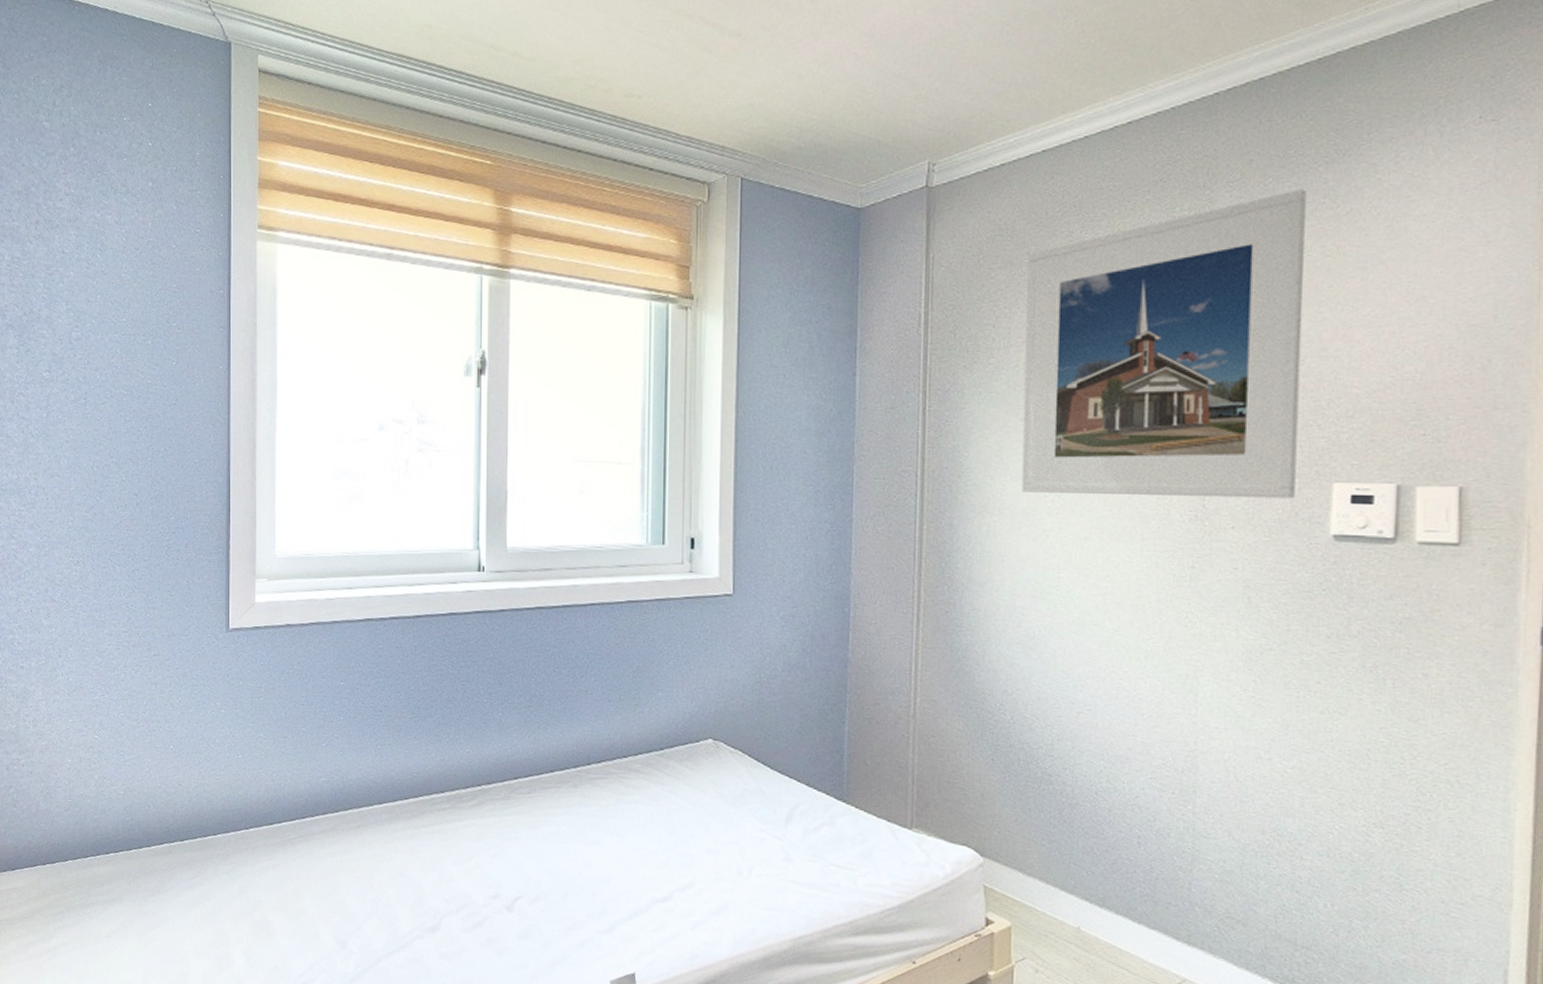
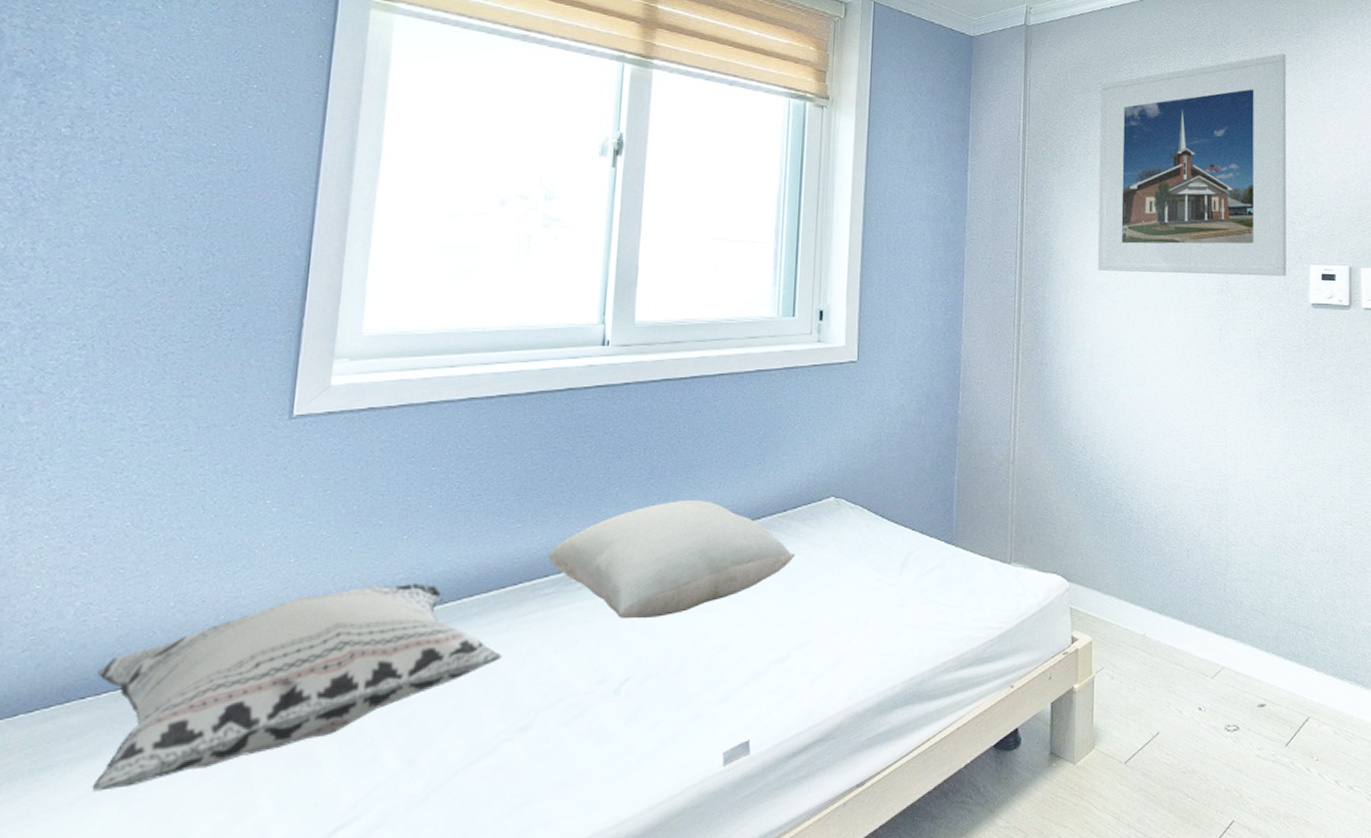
decorative pillow: none [115,785,410,929] -> present [91,583,502,792]
pillow: none [442,729,675,843] -> present [548,499,796,619]

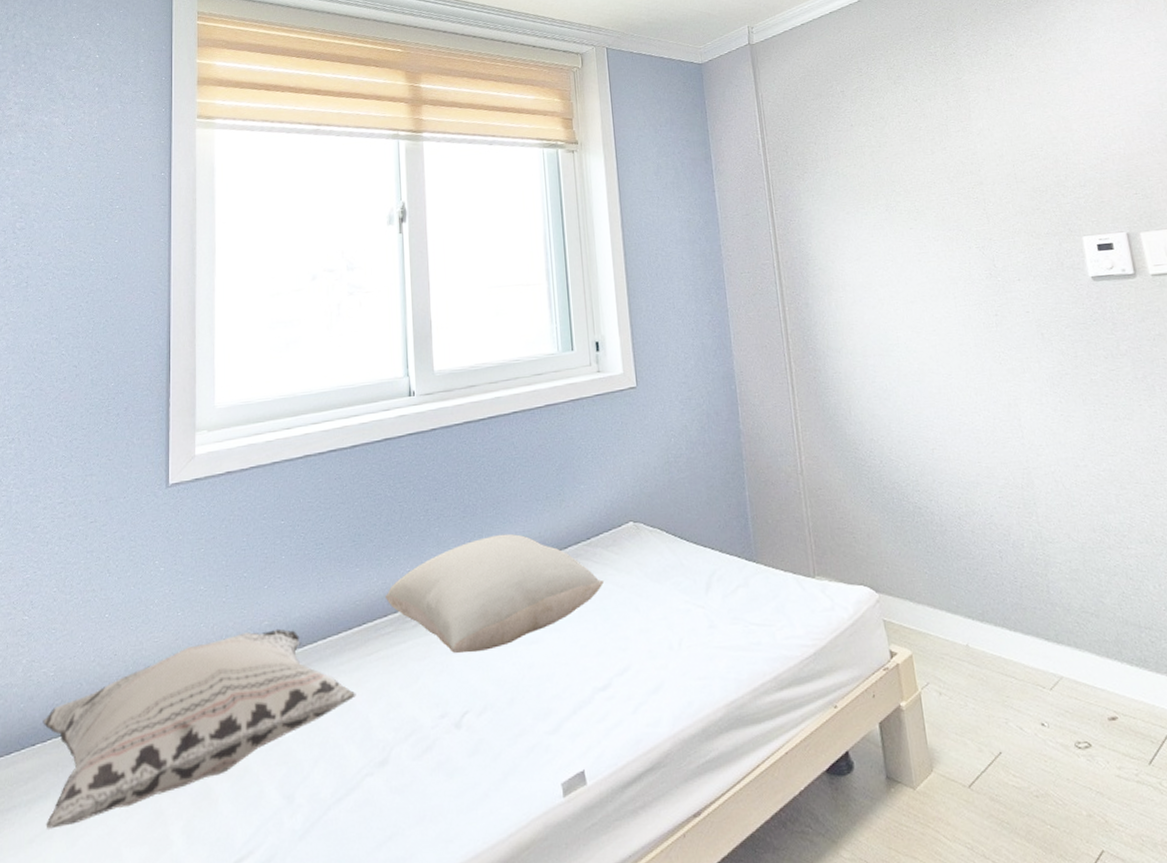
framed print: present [1097,53,1287,277] -> none [832,27,1058,271]

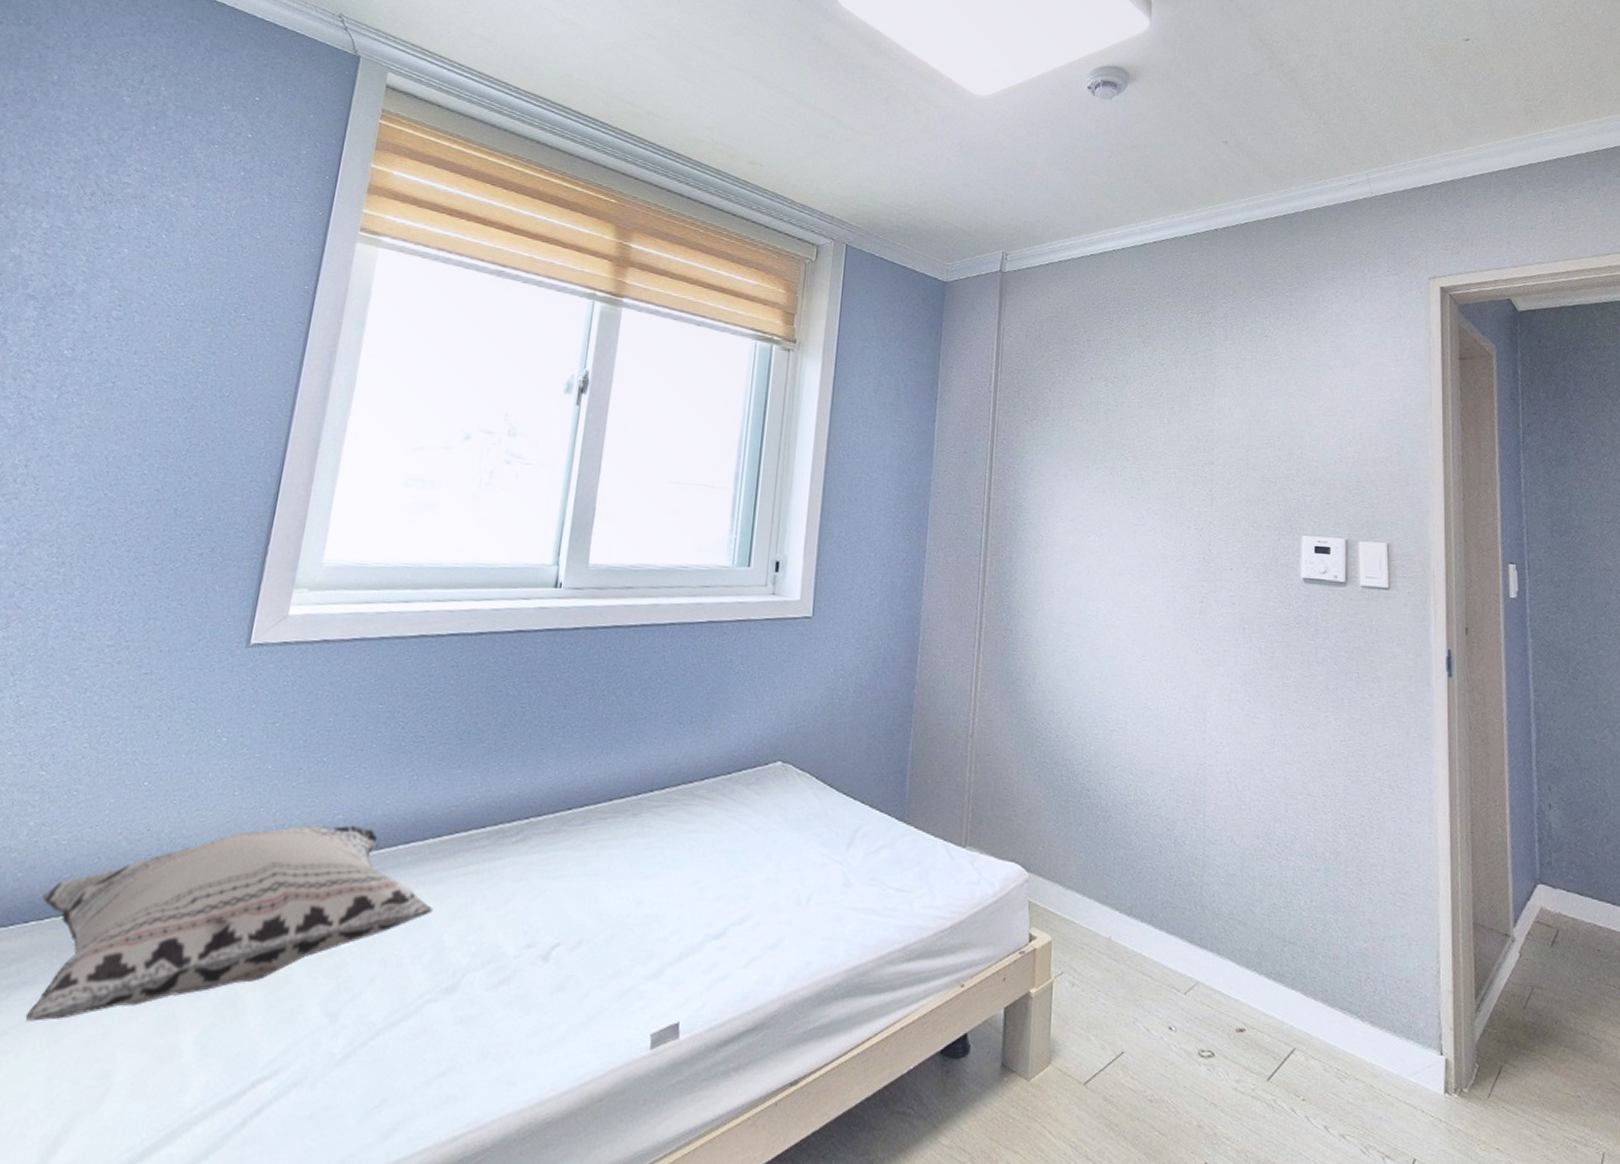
pillow: present [384,533,605,653] -> none [486,754,739,881]

